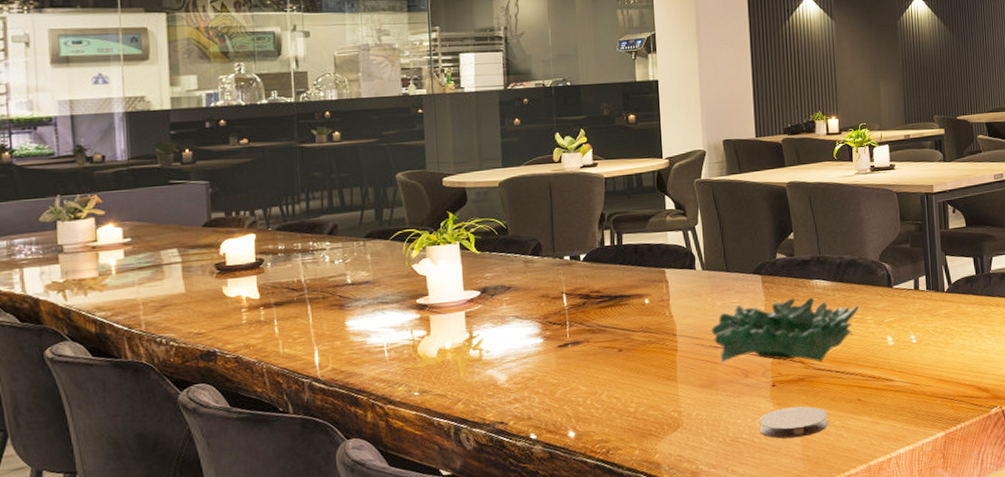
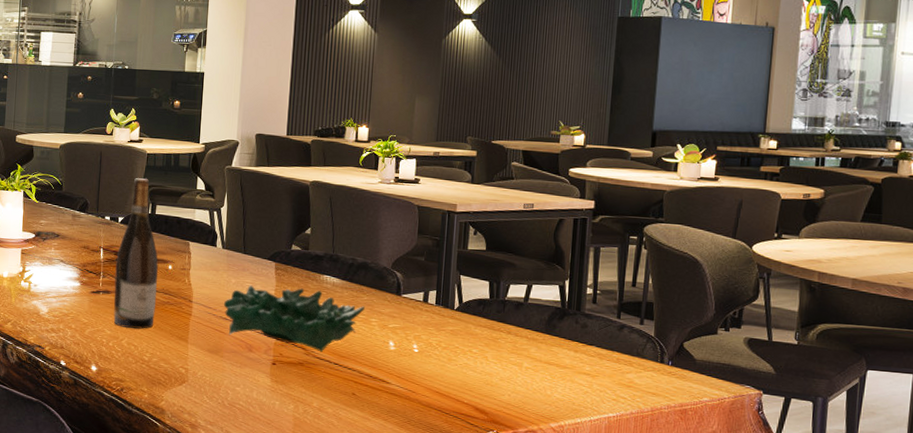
wine bottle: none [583,206,636,380] -> present [113,178,158,329]
coaster: present [759,406,829,439] -> none [255,386,322,417]

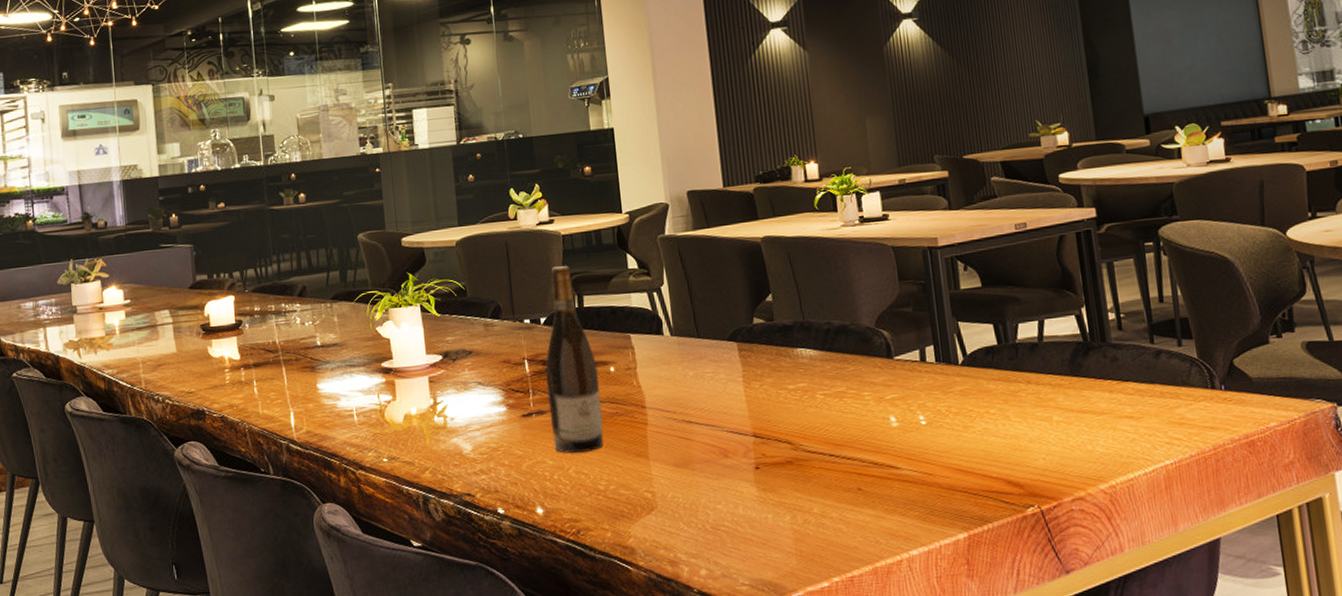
decorative bowl: present [223,285,365,352] -> none [683,368,853,444]

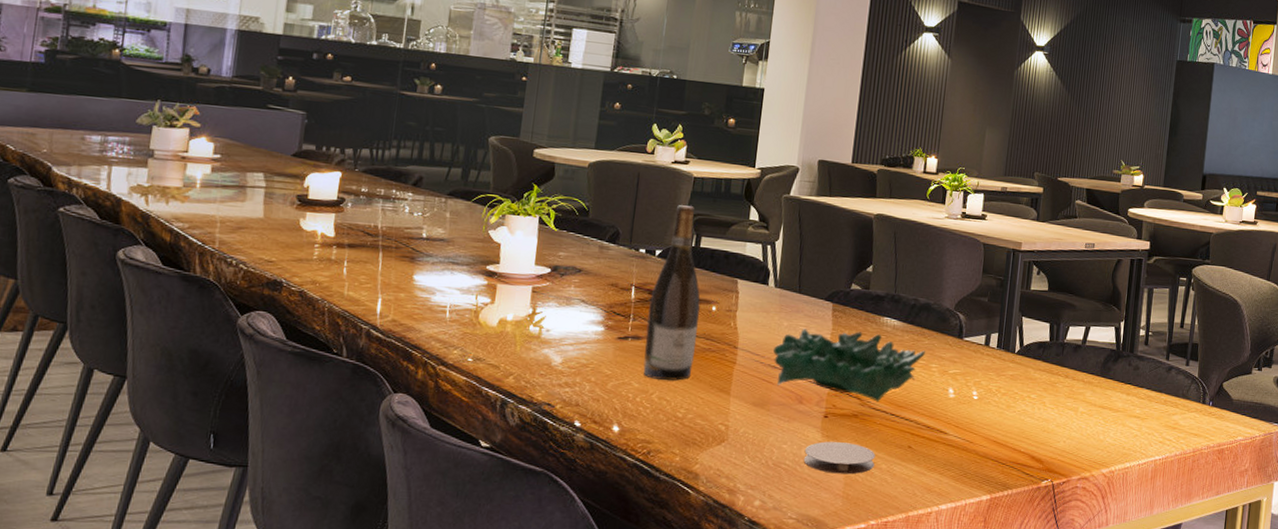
decorative bowl: none [683,368,853,444] -> present [772,328,925,402]
coaster: none [742,493,824,530] -> present [803,441,876,475]

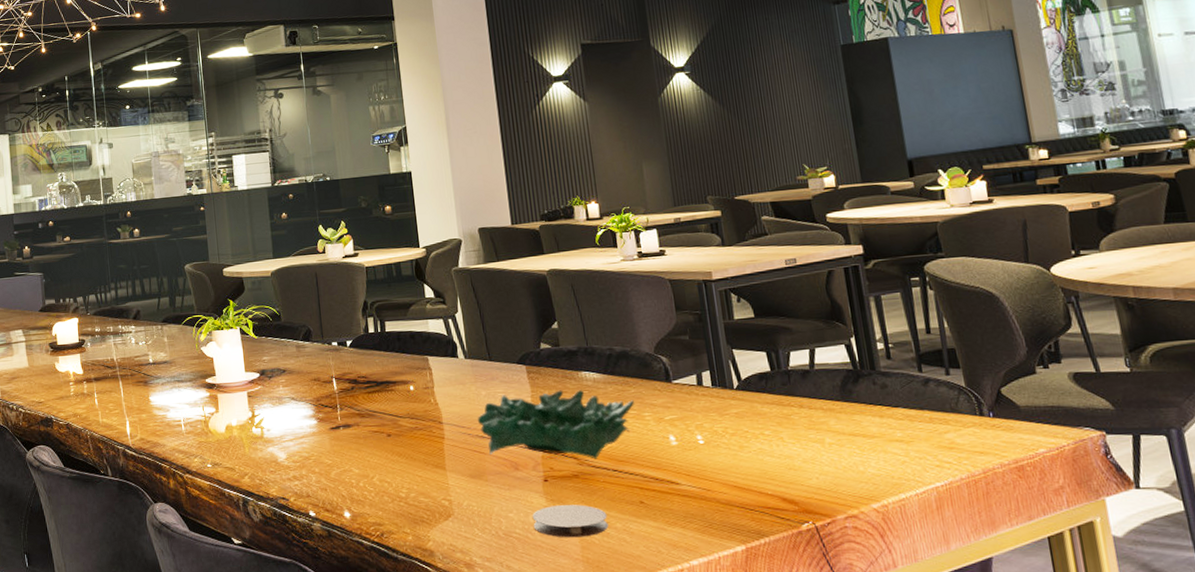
wine bottle: present [643,205,700,381] -> none [351,294,405,464]

